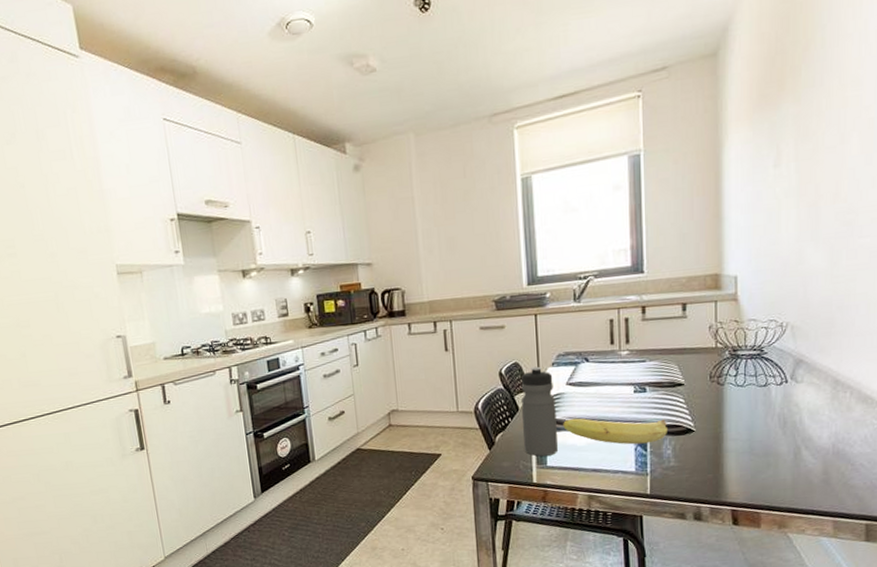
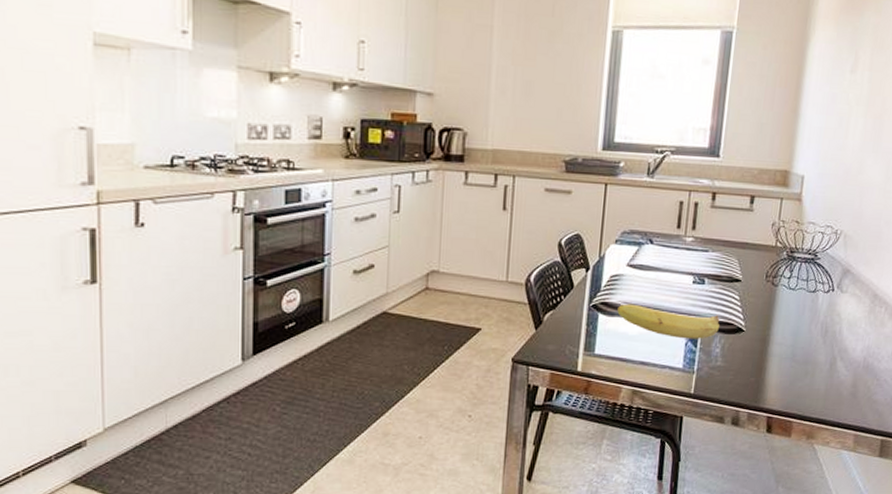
water bottle: present [520,366,558,457] -> none [573,241,614,342]

